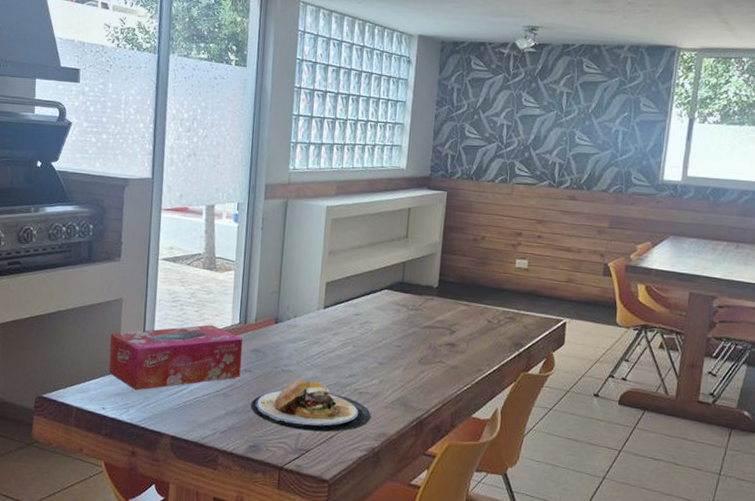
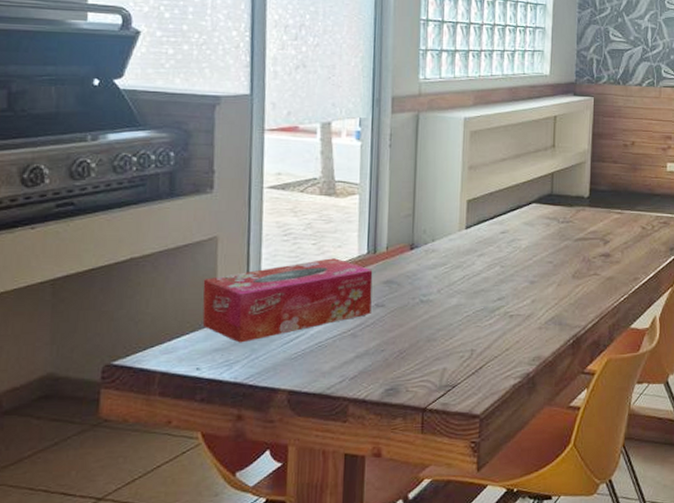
plate: present [250,380,371,432] -> none [385,310,523,364]

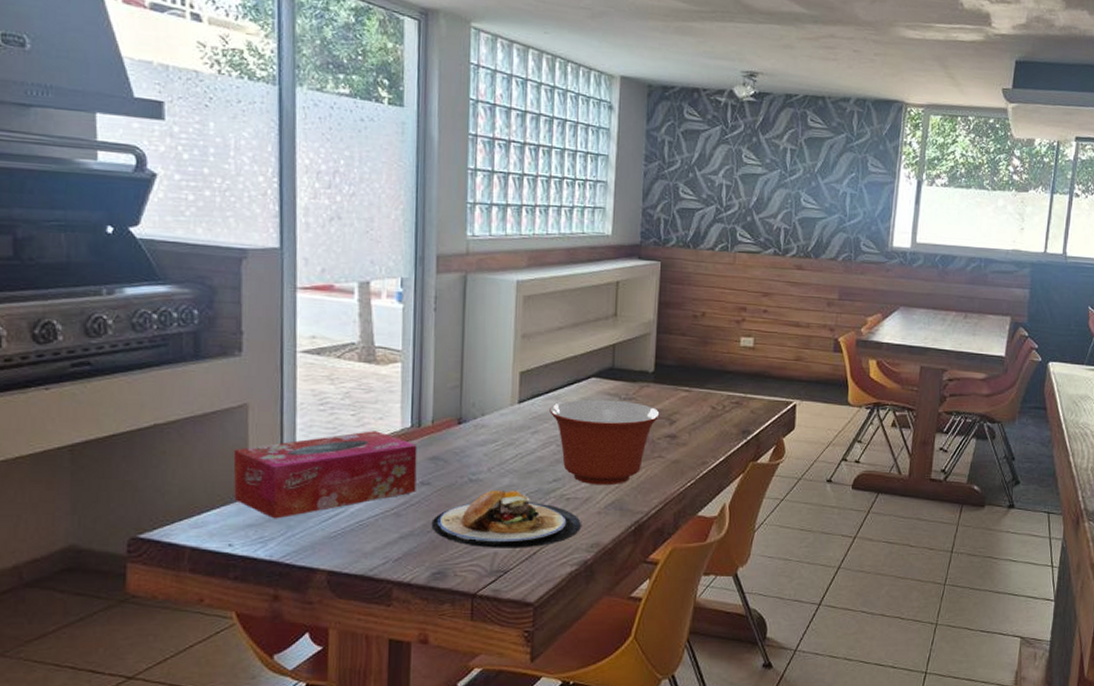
plate: none [385,310,523,364] -> present [431,490,581,548]
mixing bowl: none [494,223,595,303] -> present [549,399,660,486]

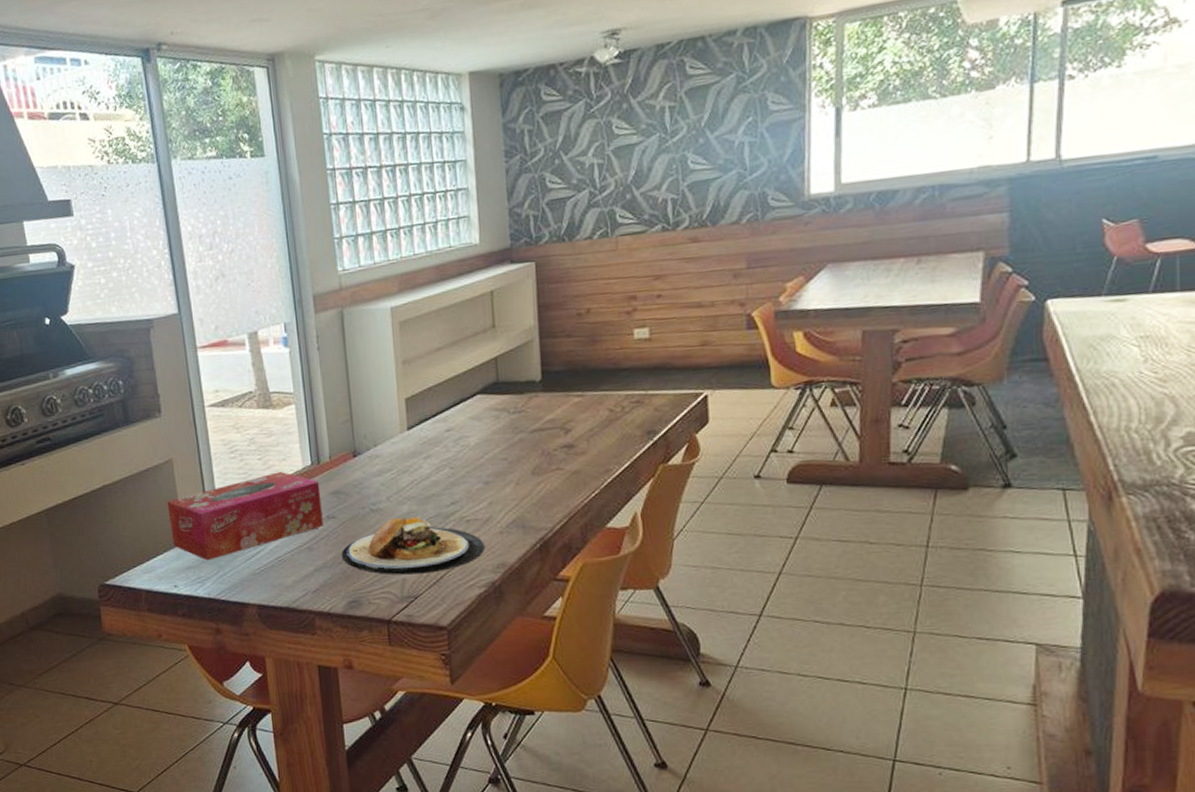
mixing bowl: present [549,399,660,486] -> none [438,414,553,505]

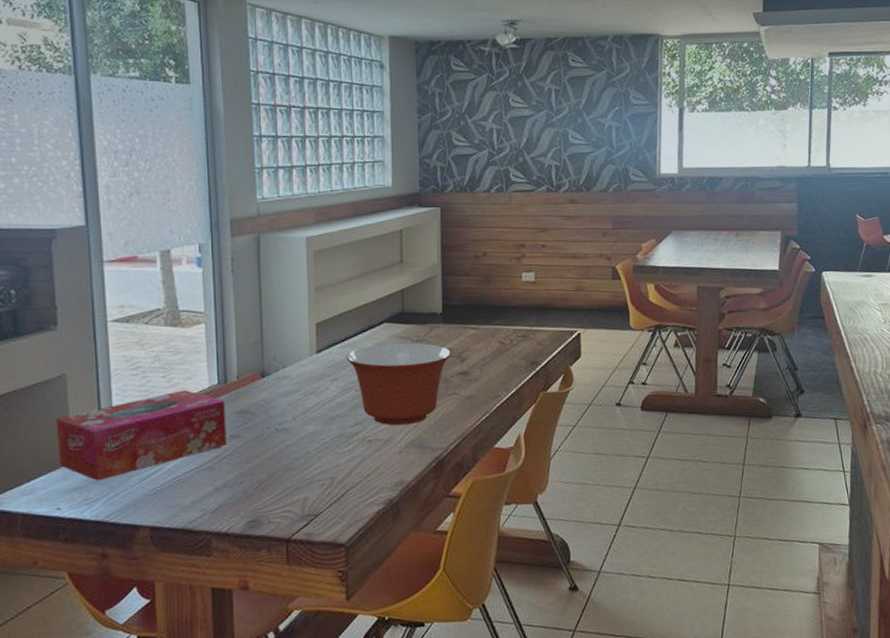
plate: present [341,517,484,575] -> none [243,437,384,494]
mixing bowl: none [438,414,553,505] -> present [346,342,451,426]

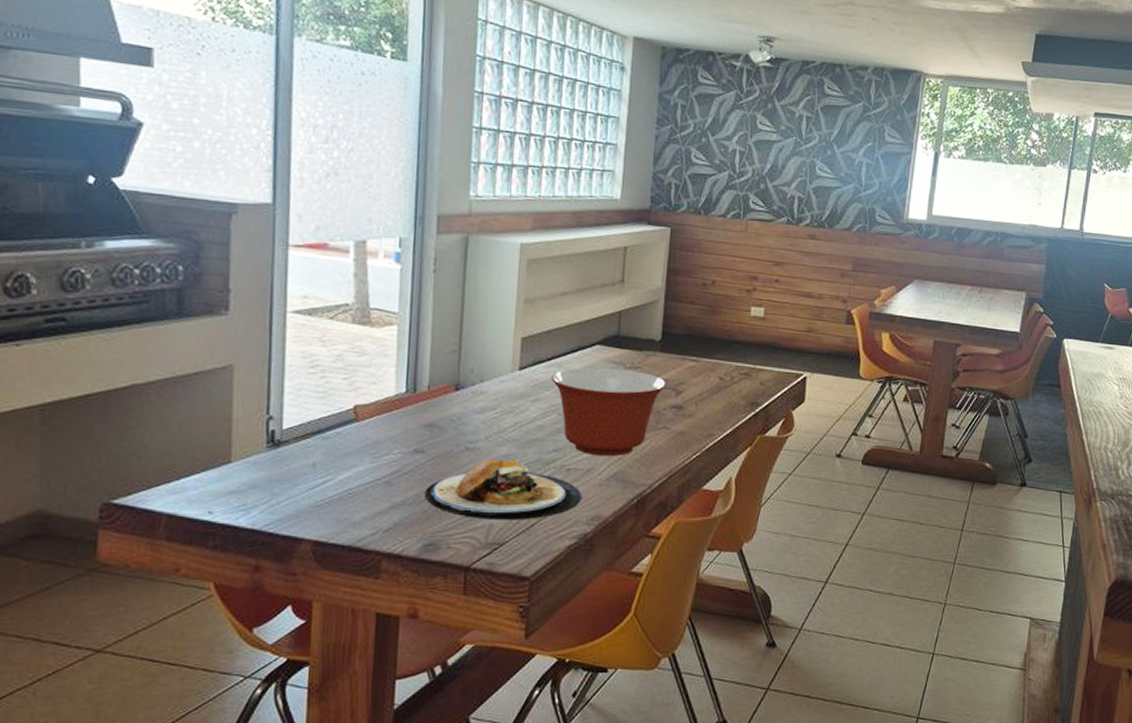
tissue box: present [56,390,227,481] -> none [215,395,412,486]
plate: none [243,437,384,494] -> present [424,460,581,520]

